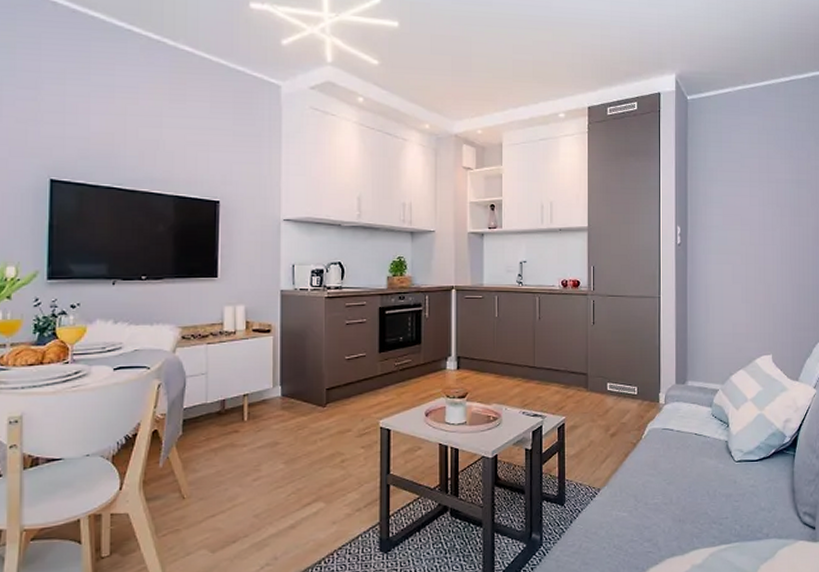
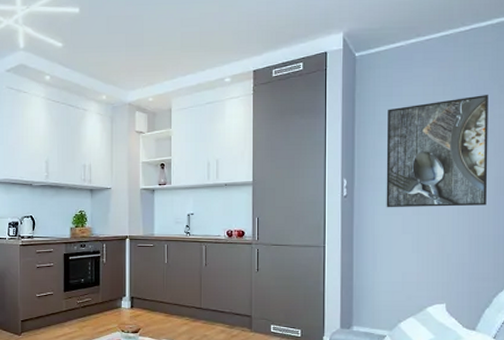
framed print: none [717,146,807,257] -> present [386,95,488,208]

